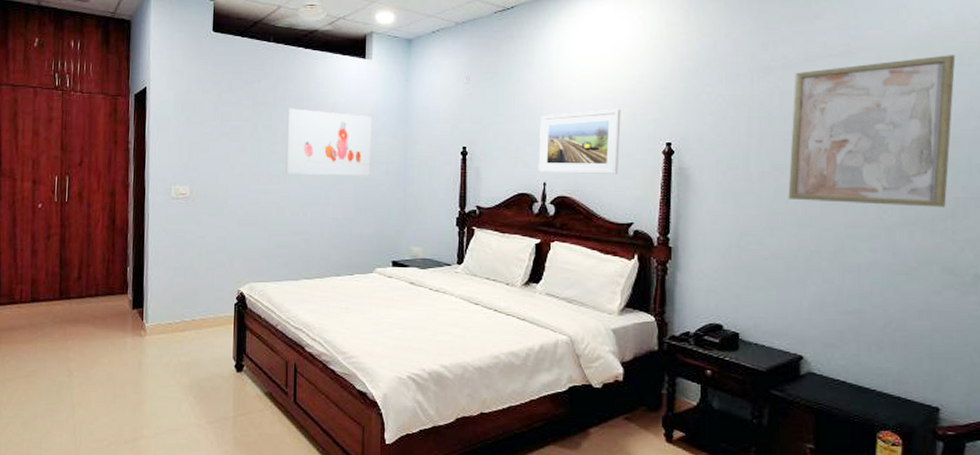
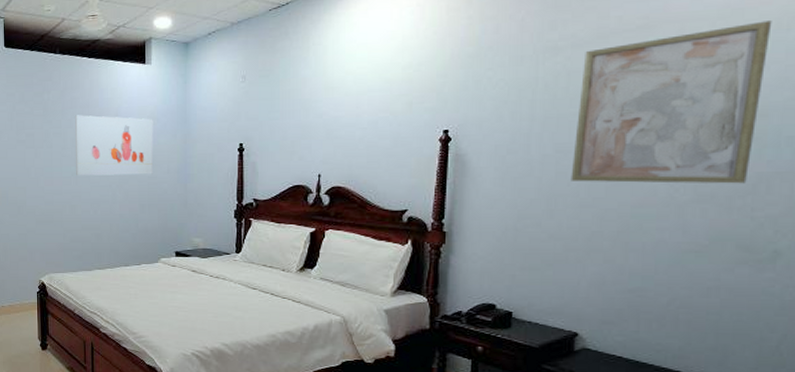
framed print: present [538,108,621,174] -> none [313,98,397,165]

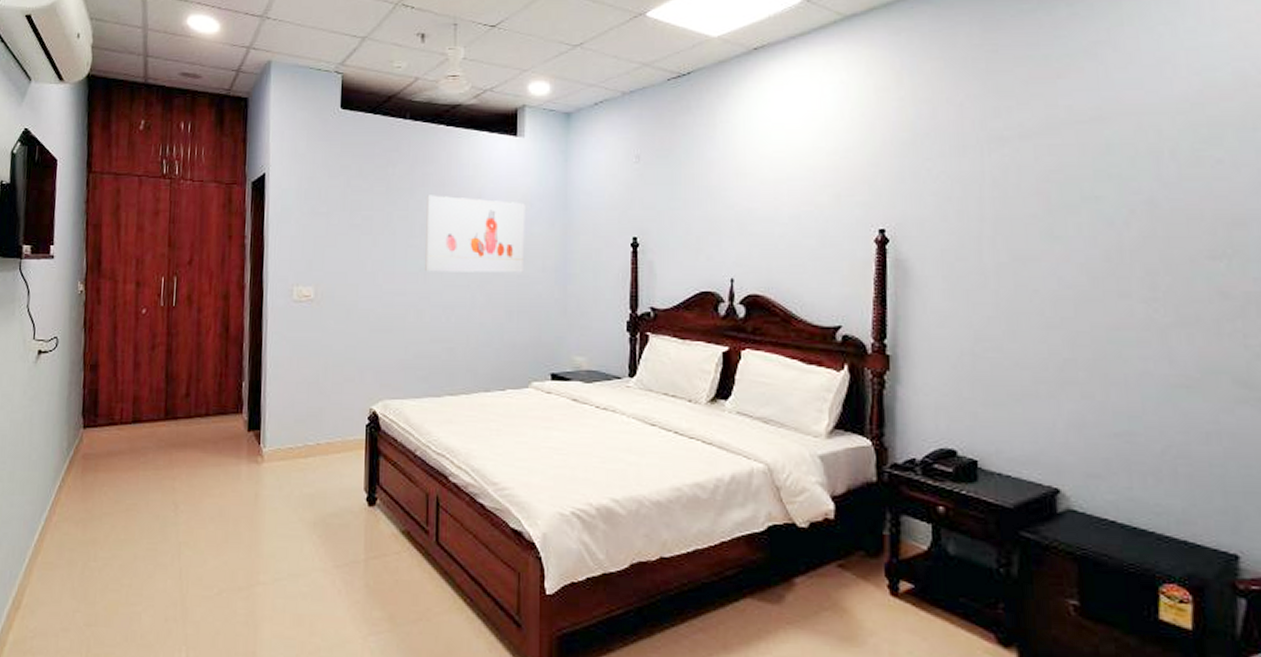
wall art: present [571,21,772,184] -> none [1032,118,1237,305]

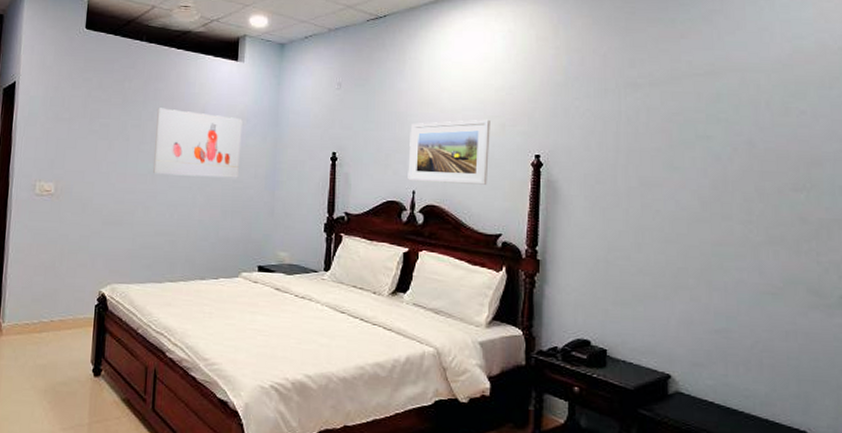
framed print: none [724,189,823,268] -> present [407,119,490,185]

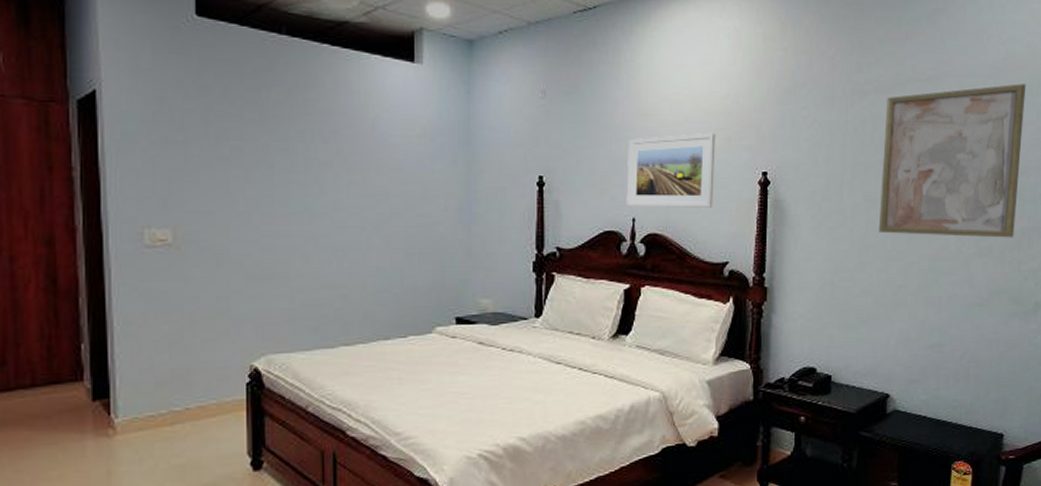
wall art: present [153,107,243,178] -> none [309,124,426,212]
wall art: none [655,78,817,228] -> present [878,84,1026,238]

